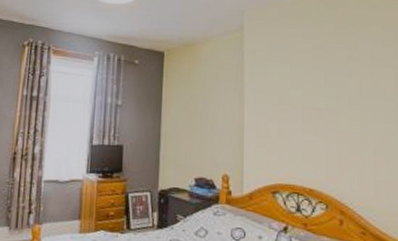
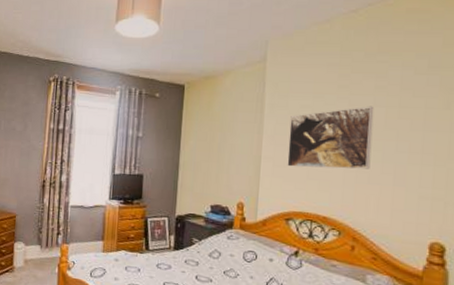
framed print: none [270,75,350,139] -> present [287,106,375,169]

